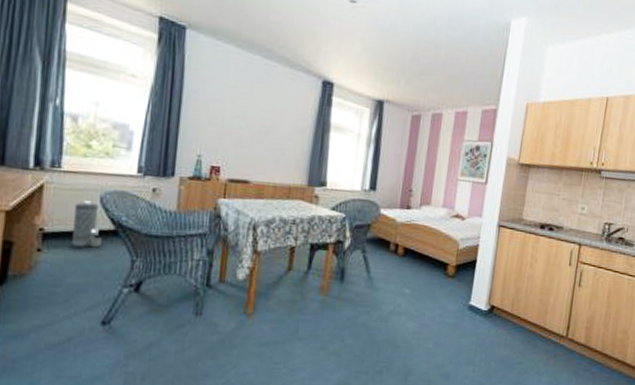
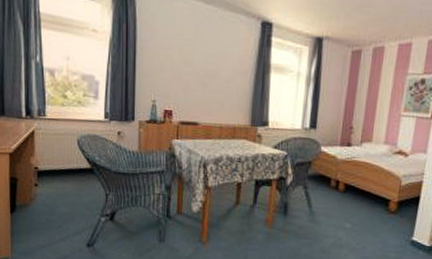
canister: present [71,201,102,248] -> none [58,144,81,184]

